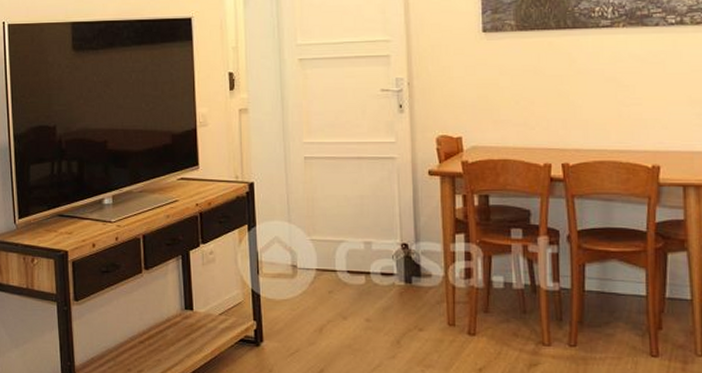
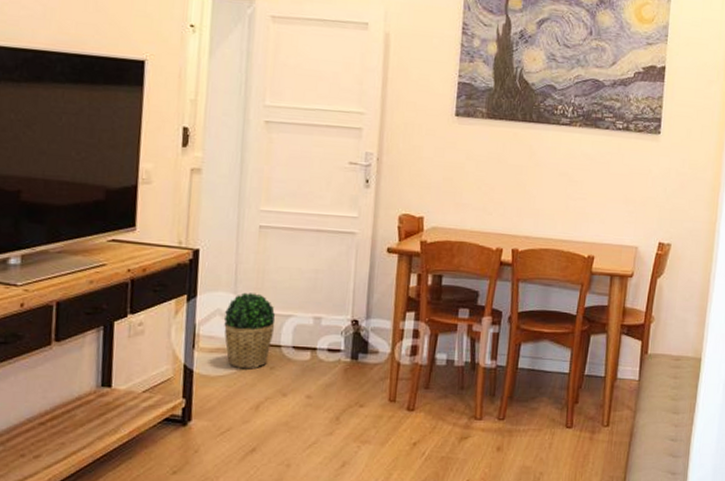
potted plant: none [281,221,329,294] -> present [224,292,276,370]

